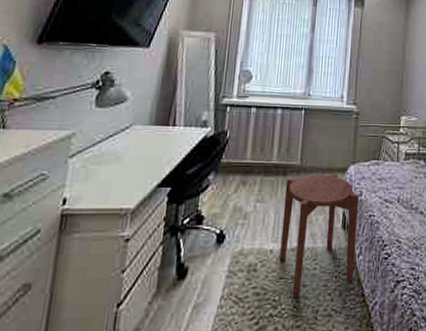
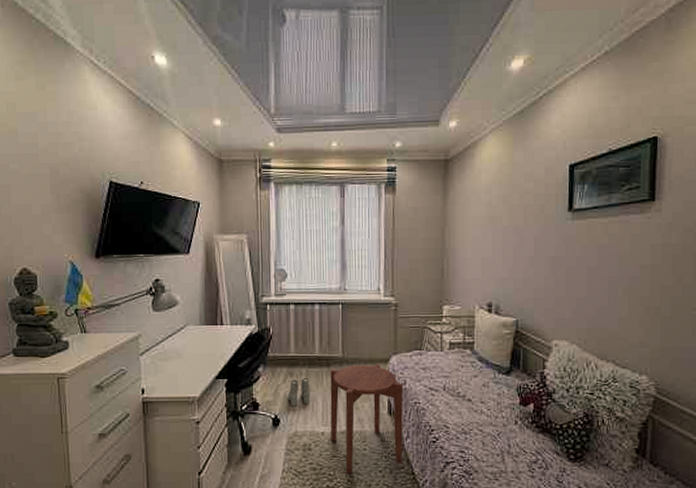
boots: none [238,188,264,221] -> present [288,378,311,407]

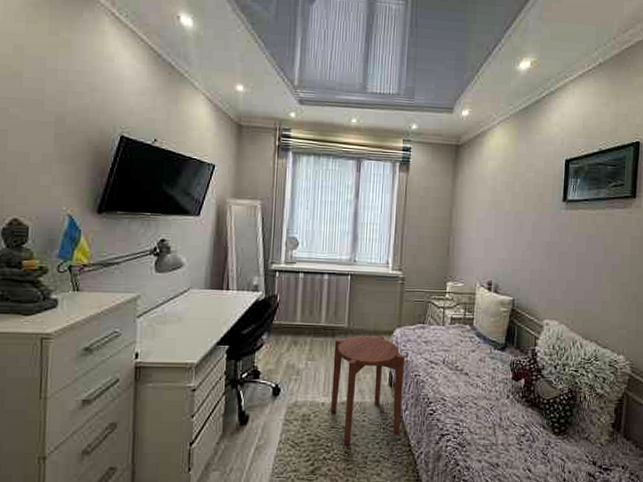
boots: present [288,378,311,407] -> none [291,347,314,376]

